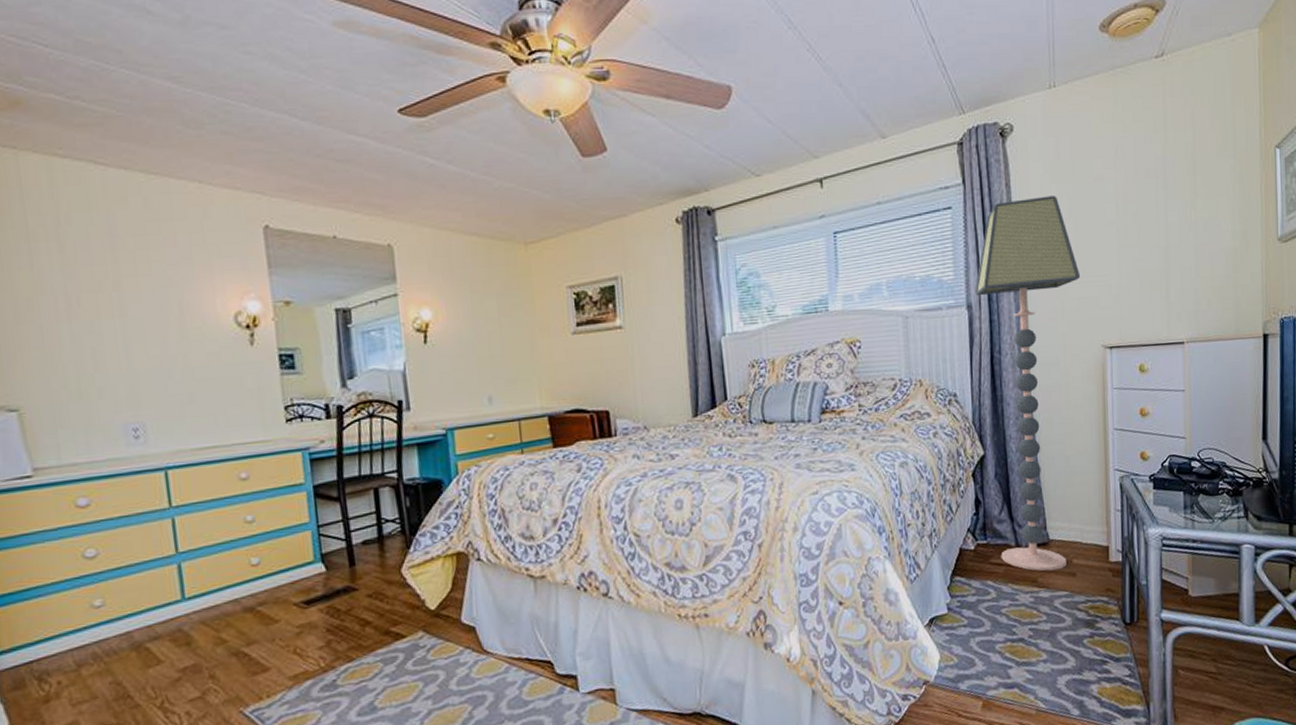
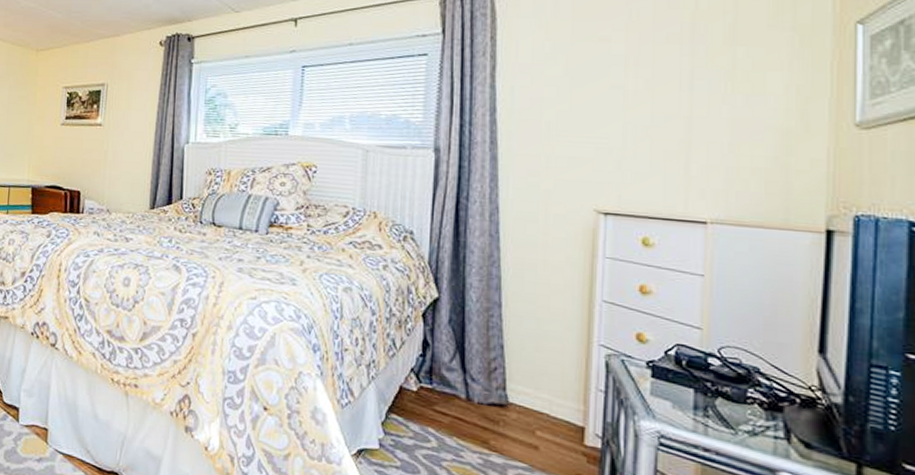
floor lamp: present [974,196,1081,572] -> none [444,52,573,438]

